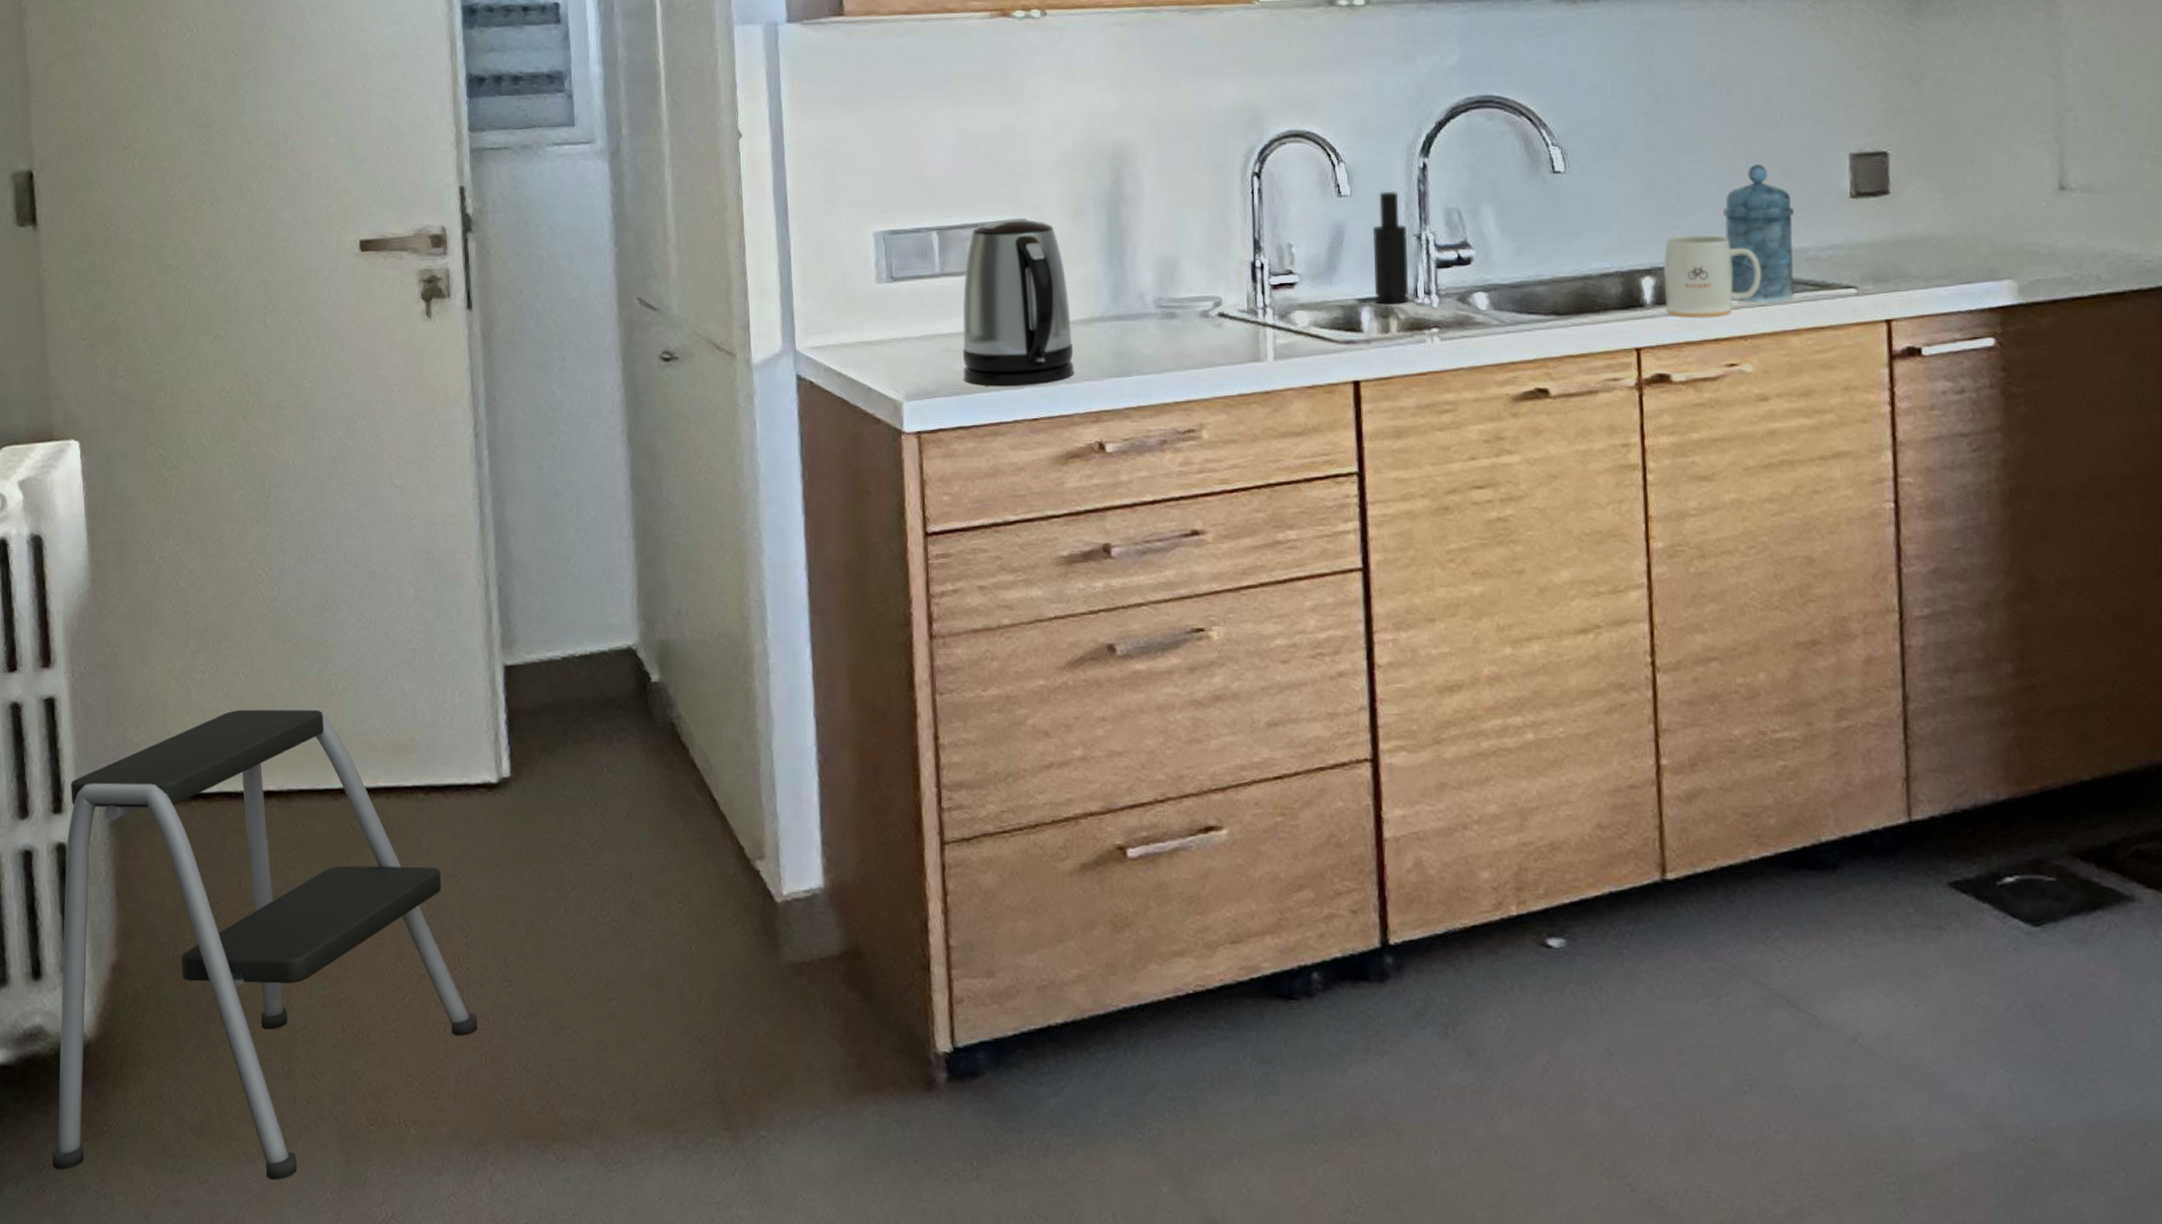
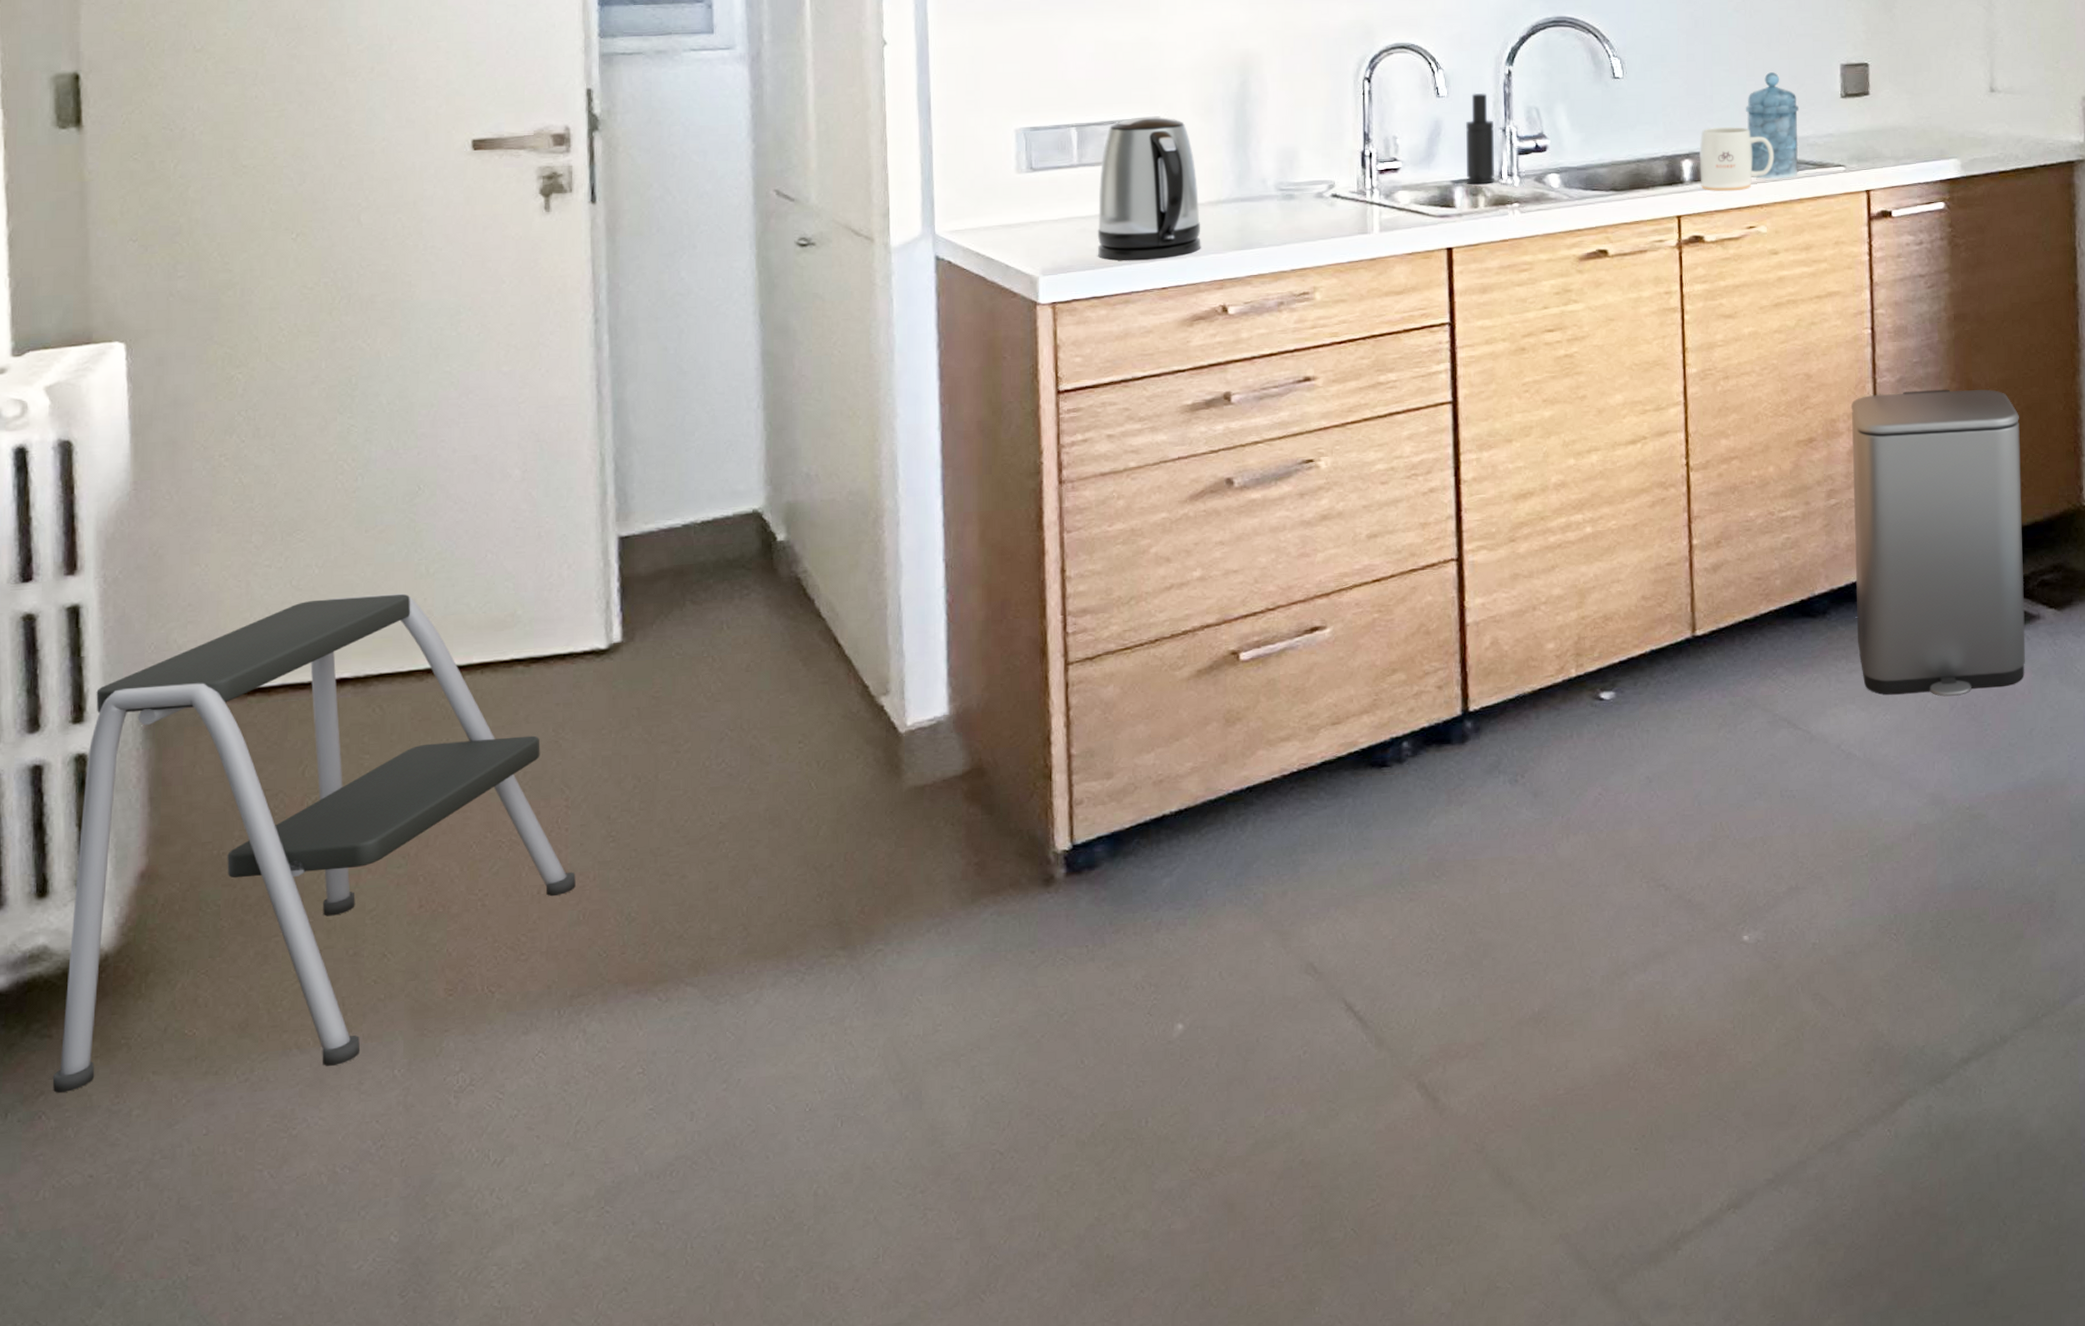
pedal bin: none [1867,586,2114,992] -> present [1851,389,2026,697]

